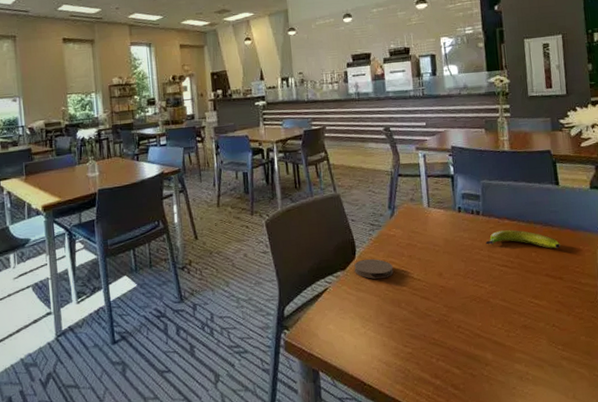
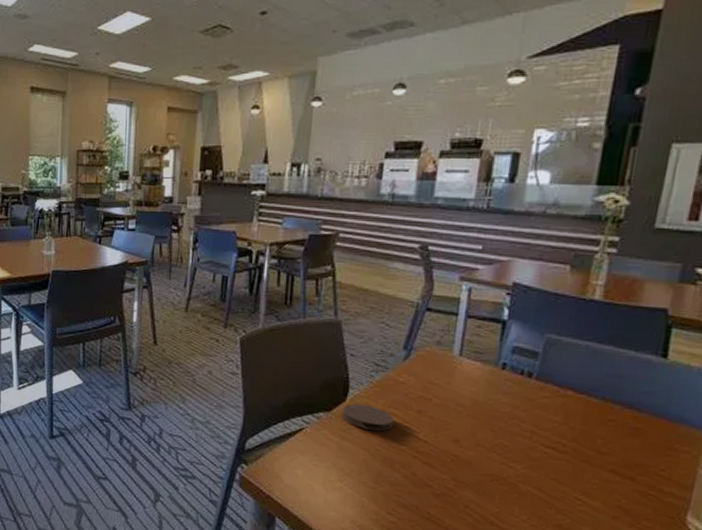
banana: present [485,230,561,249] -> none [531,402,646,440]

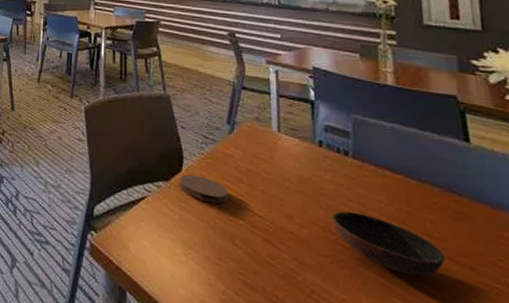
bowl: none [500,432,608,488] -> present [332,211,446,276]

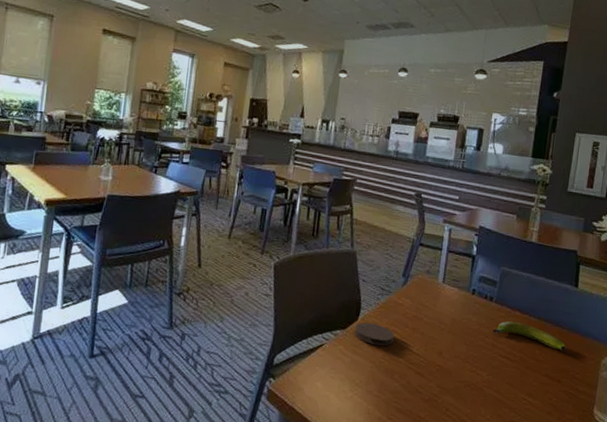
bowl: present [332,211,446,276] -> none [471,345,544,390]
banana: none [356,182,473,226] -> present [492,321,567,350]

